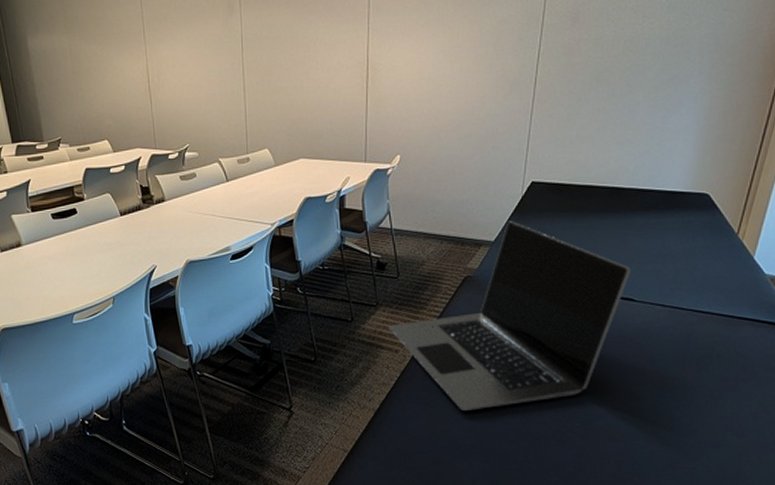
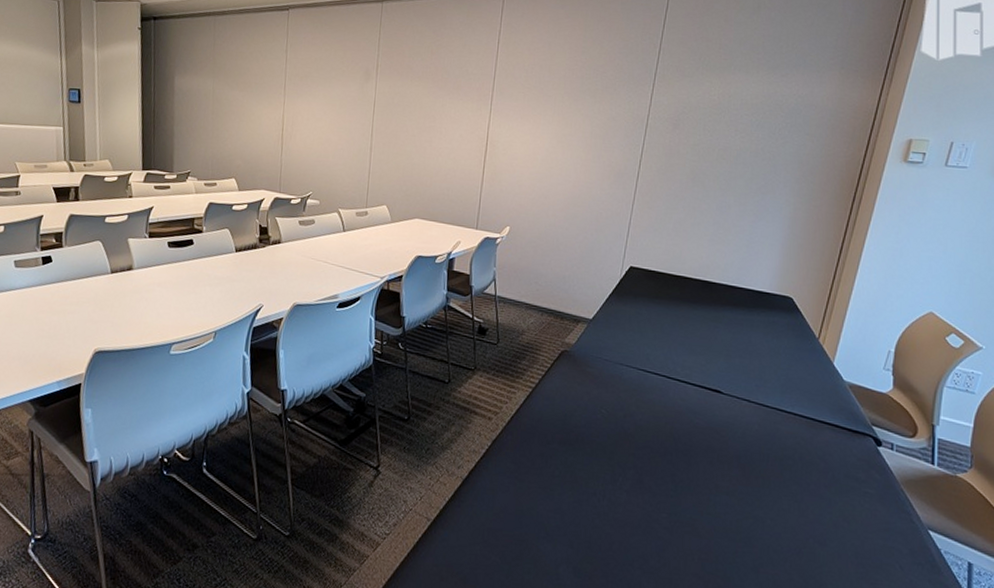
laptop: present [388,221,631,411] -> none [484,301,719,490]

